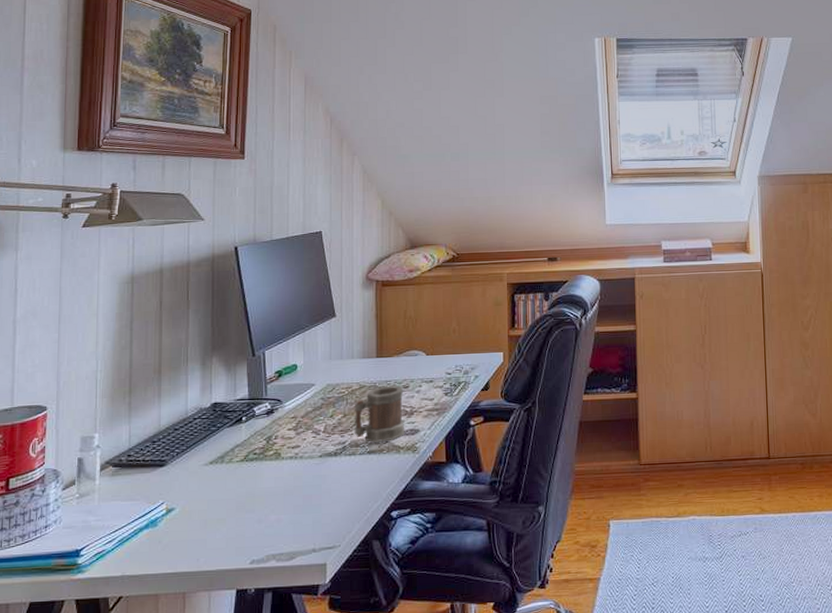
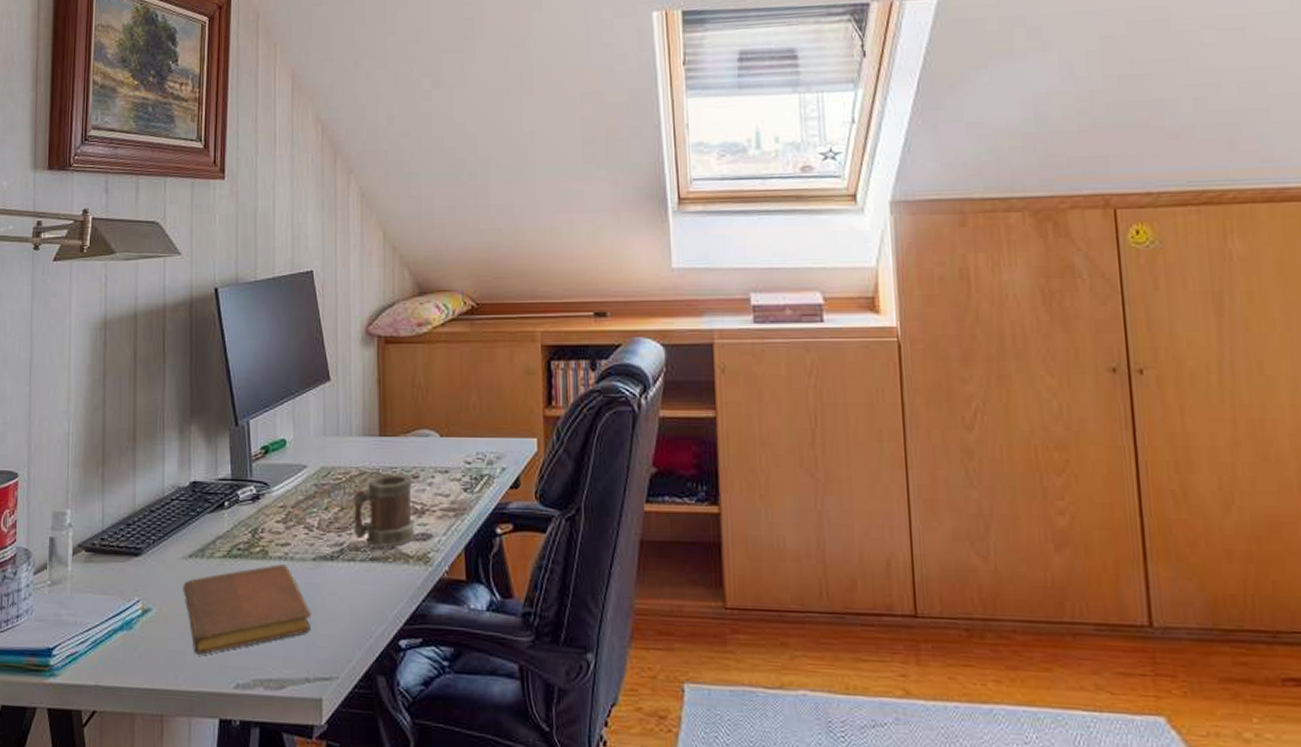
notebook: none [204,463,318,541] -> present [183,564,312,655]

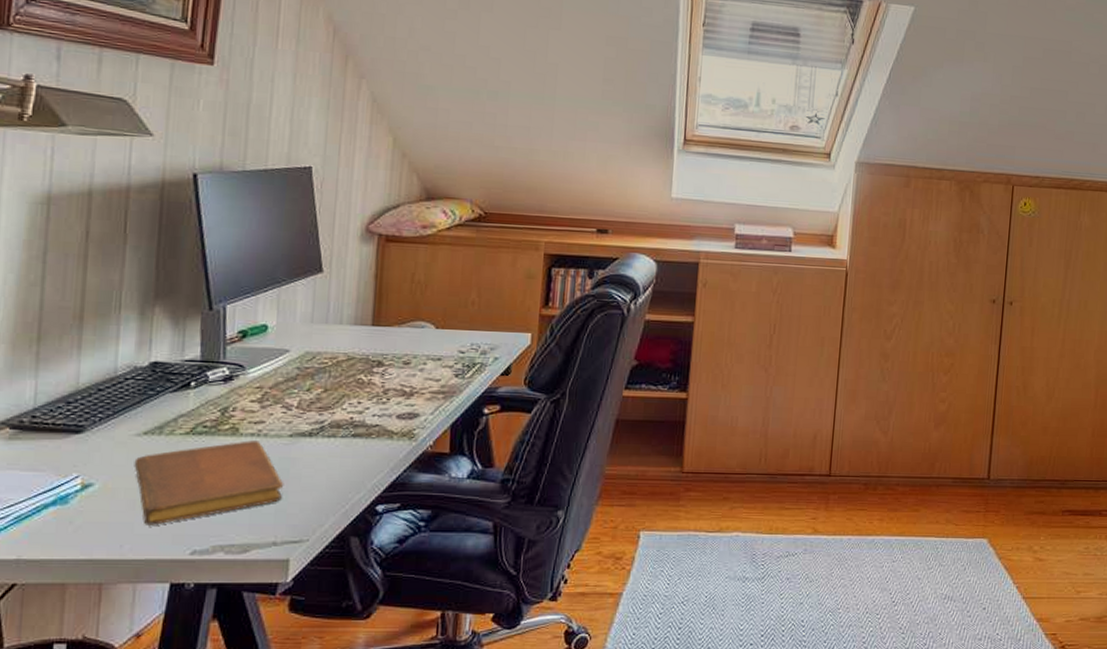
mug: present [354,474,415,547] -> none [337,360,403,425]

